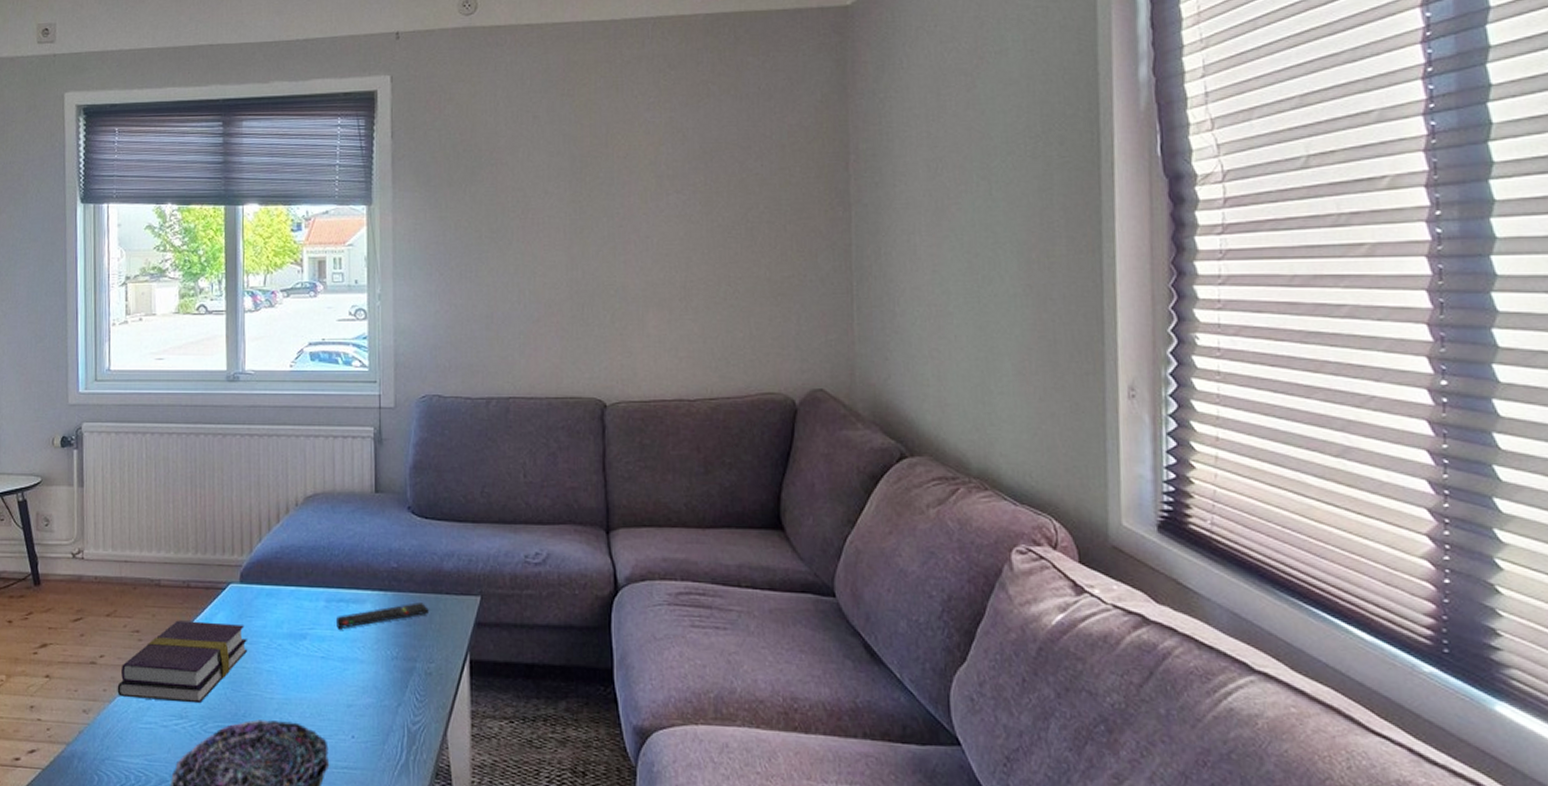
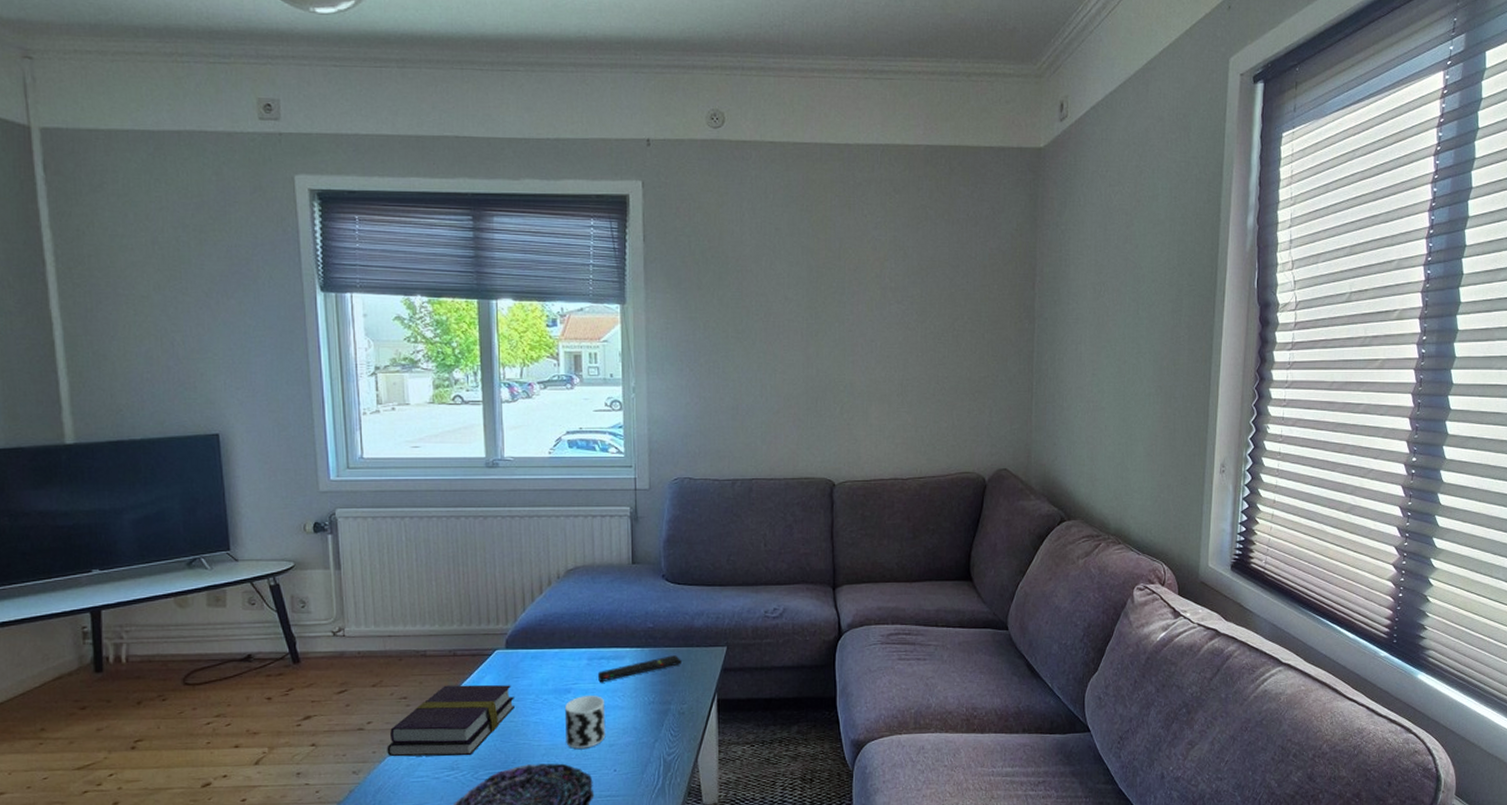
cup: none [299,644,344,707] -> present [564,696,606,749]

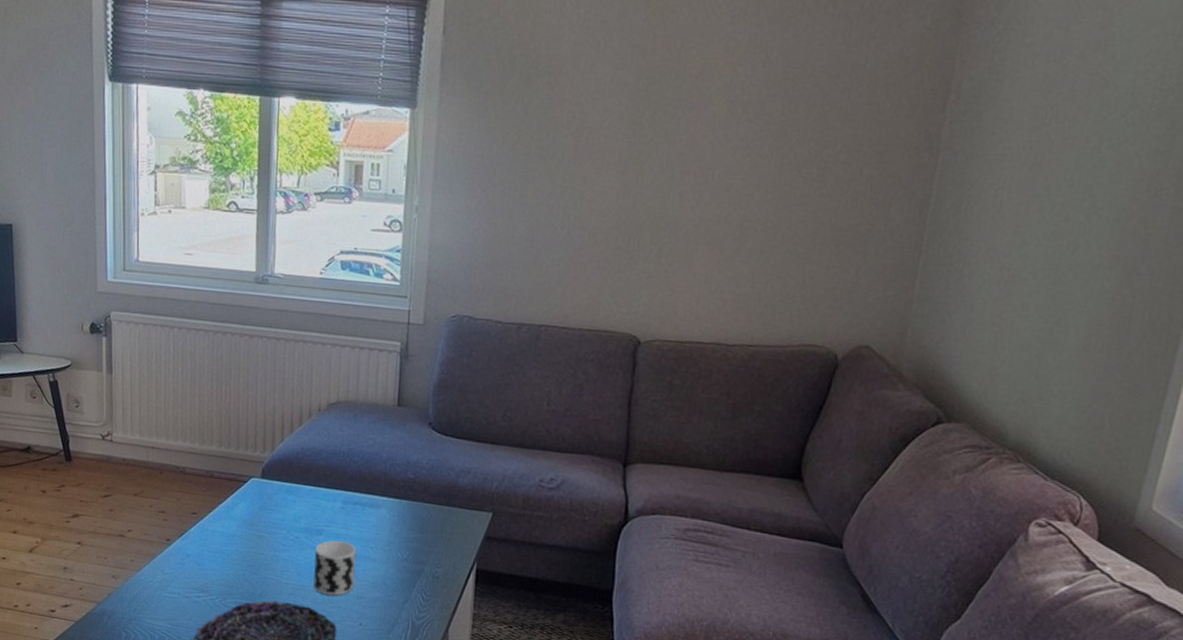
book: present [387,684,514,757] -> none [143,506,266,582]
remote control: present [598,655,683,683] -> none [351,512,442,530]

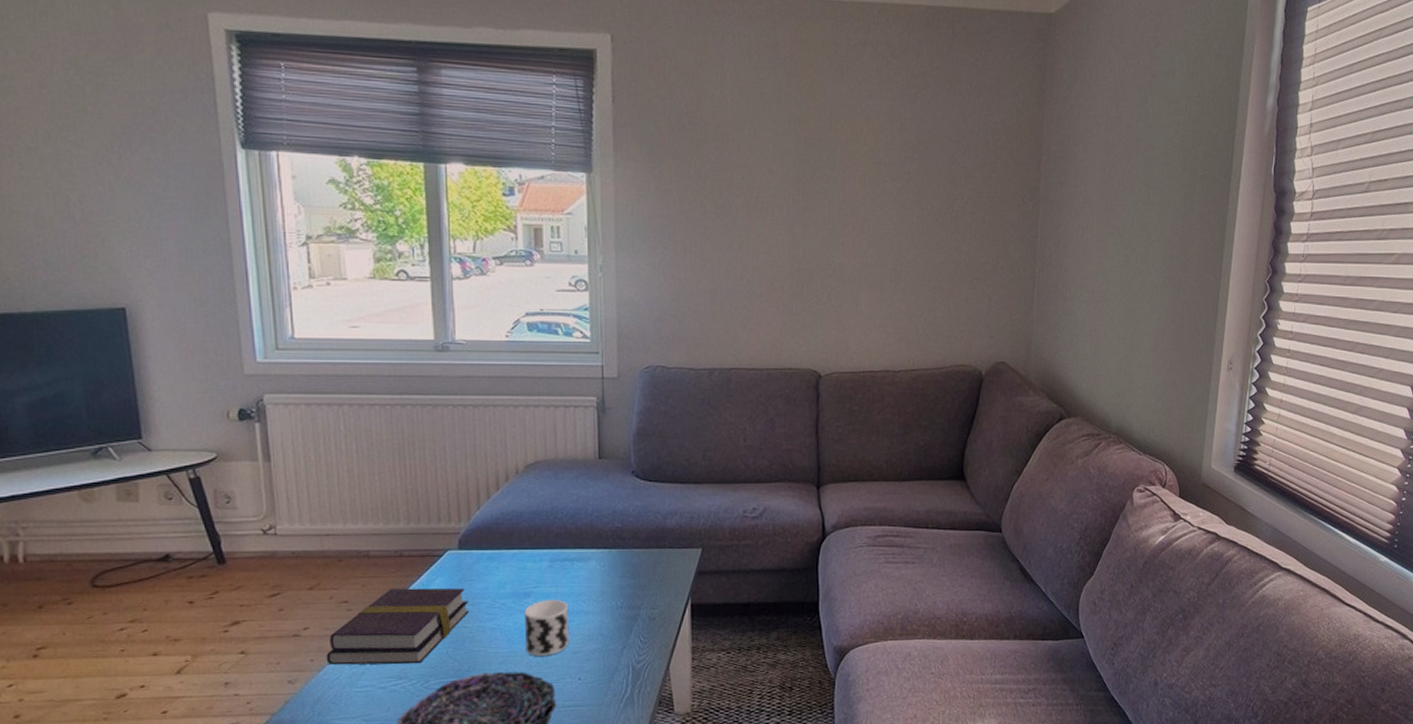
book: none [143,506,266,582] -> present [326,588,469,666]

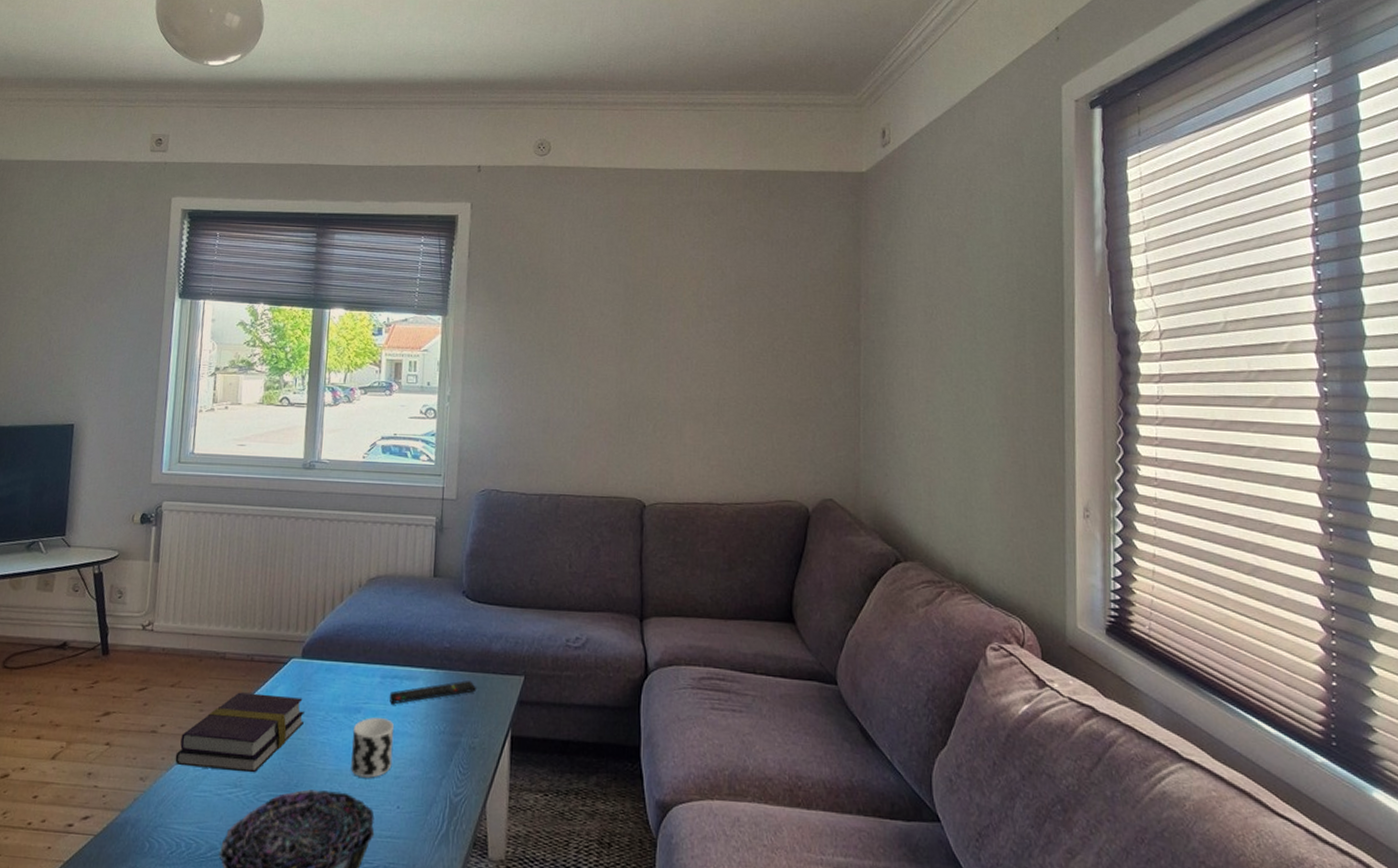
remote control: none [561,557,654,586] -> present [390,680,477,705]

